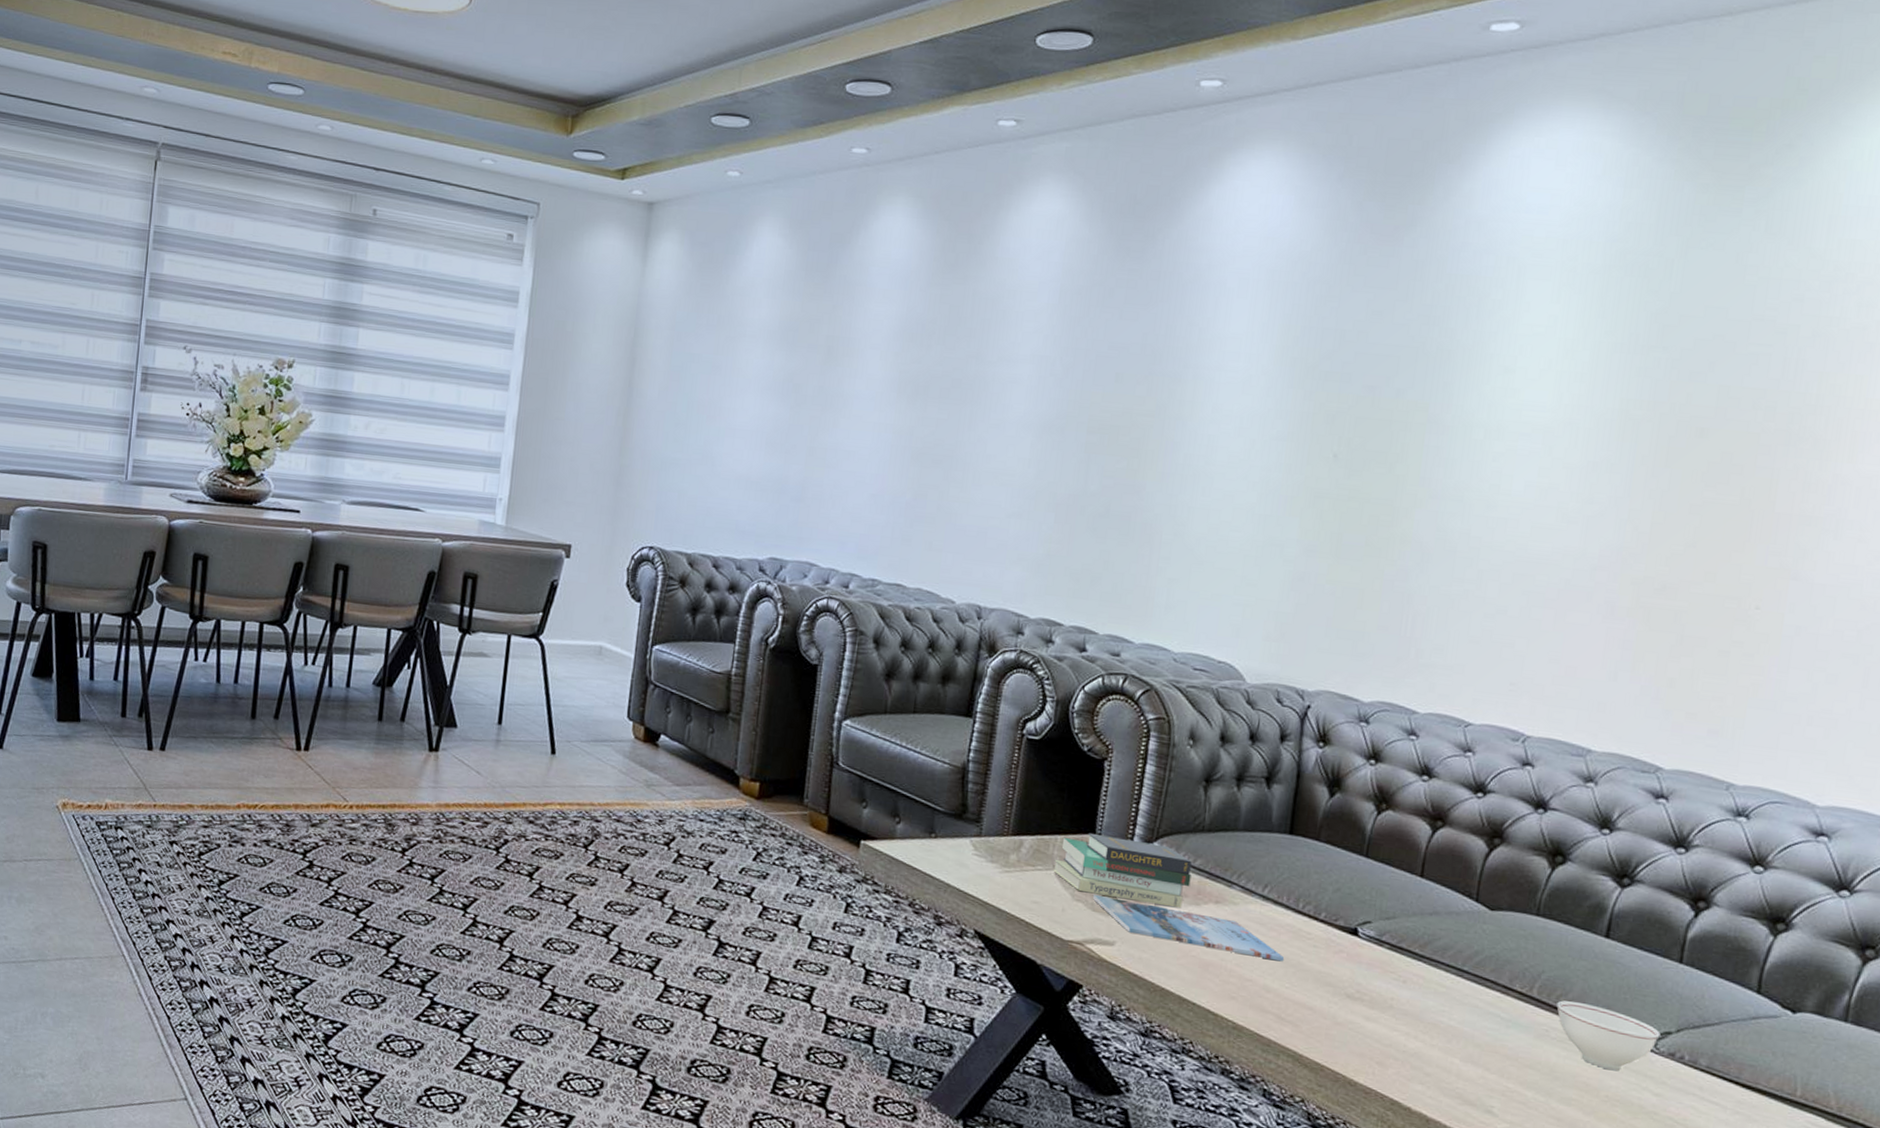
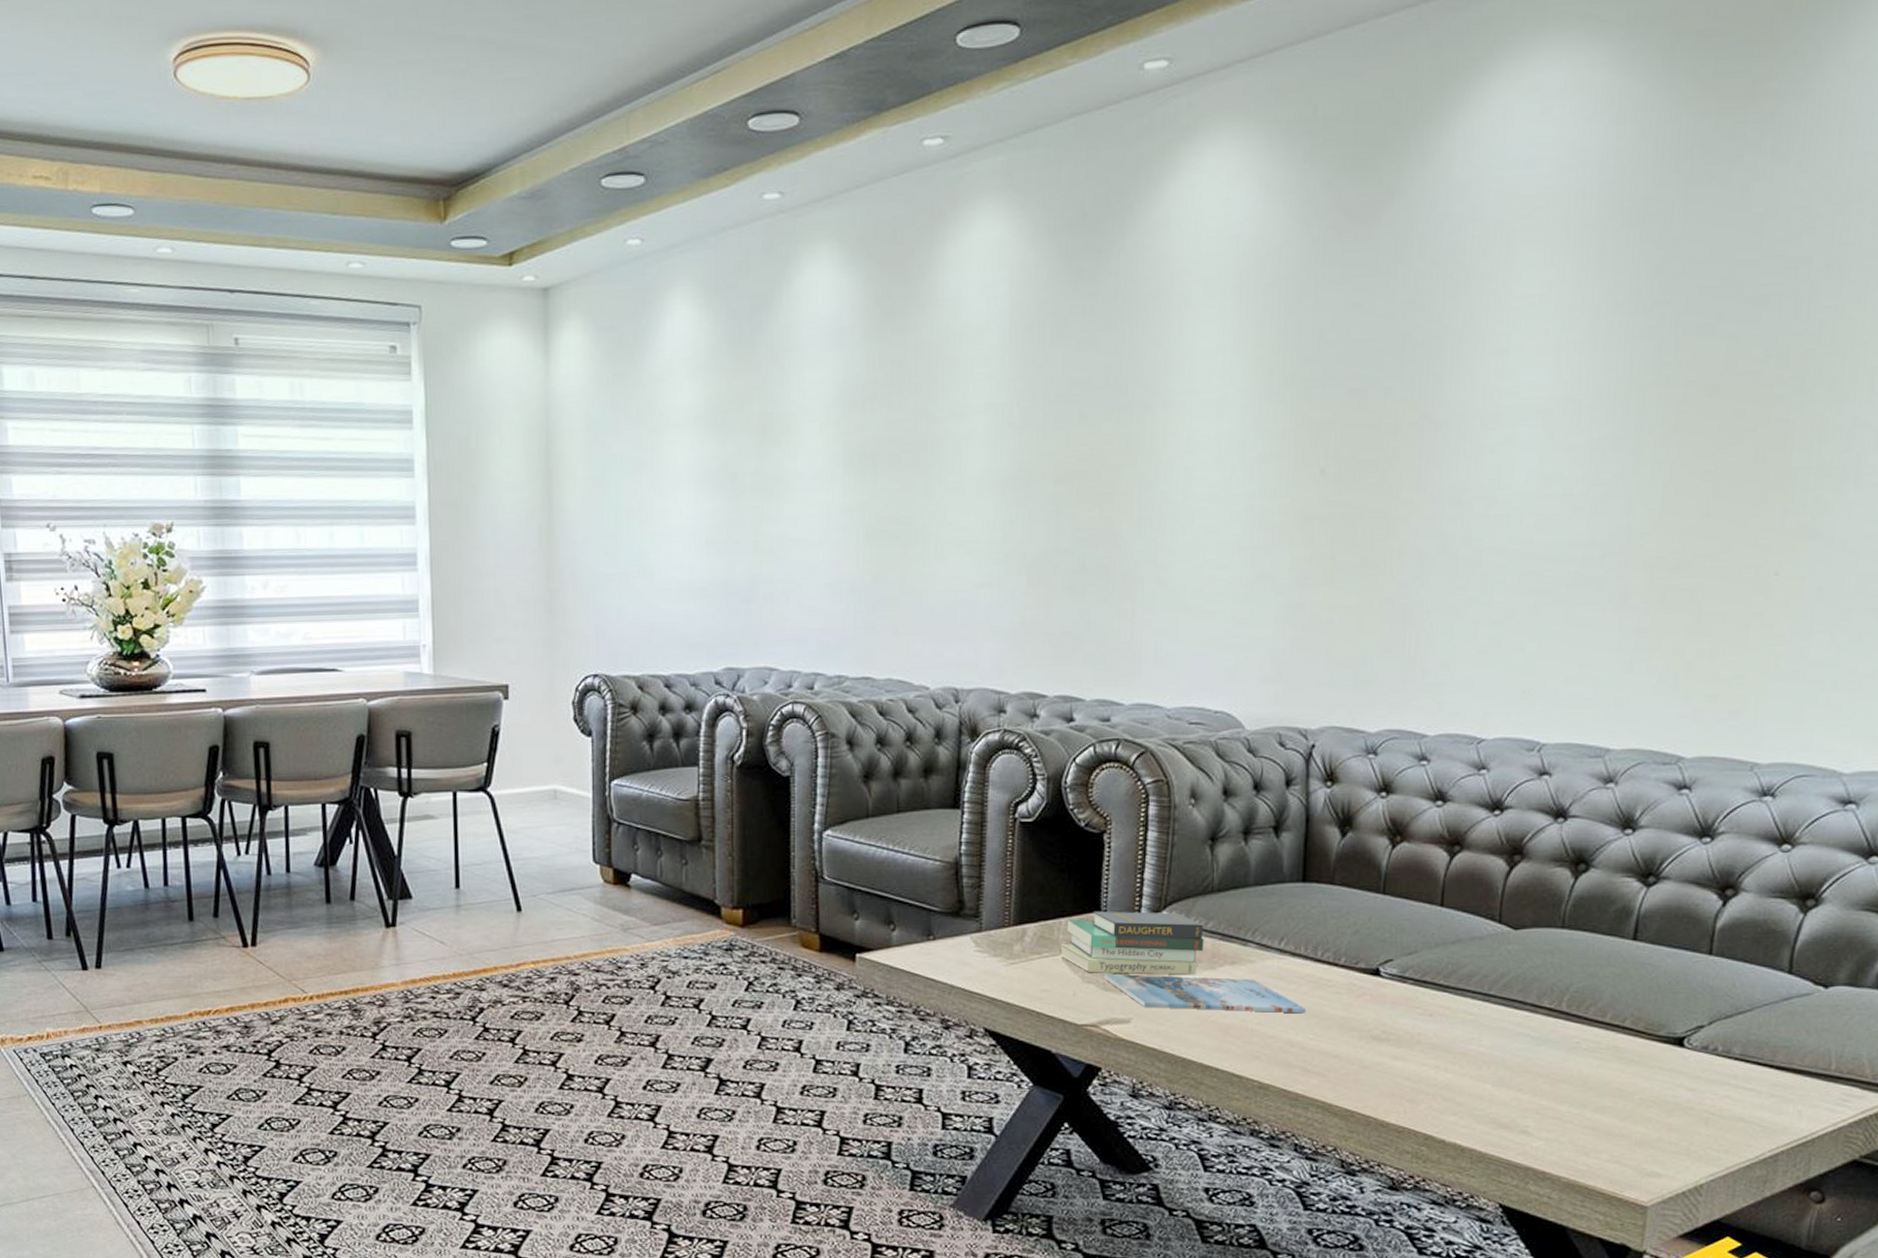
bowl: present [1556,1000,1661,1071] -> none [1586,1010,1693,1073]

